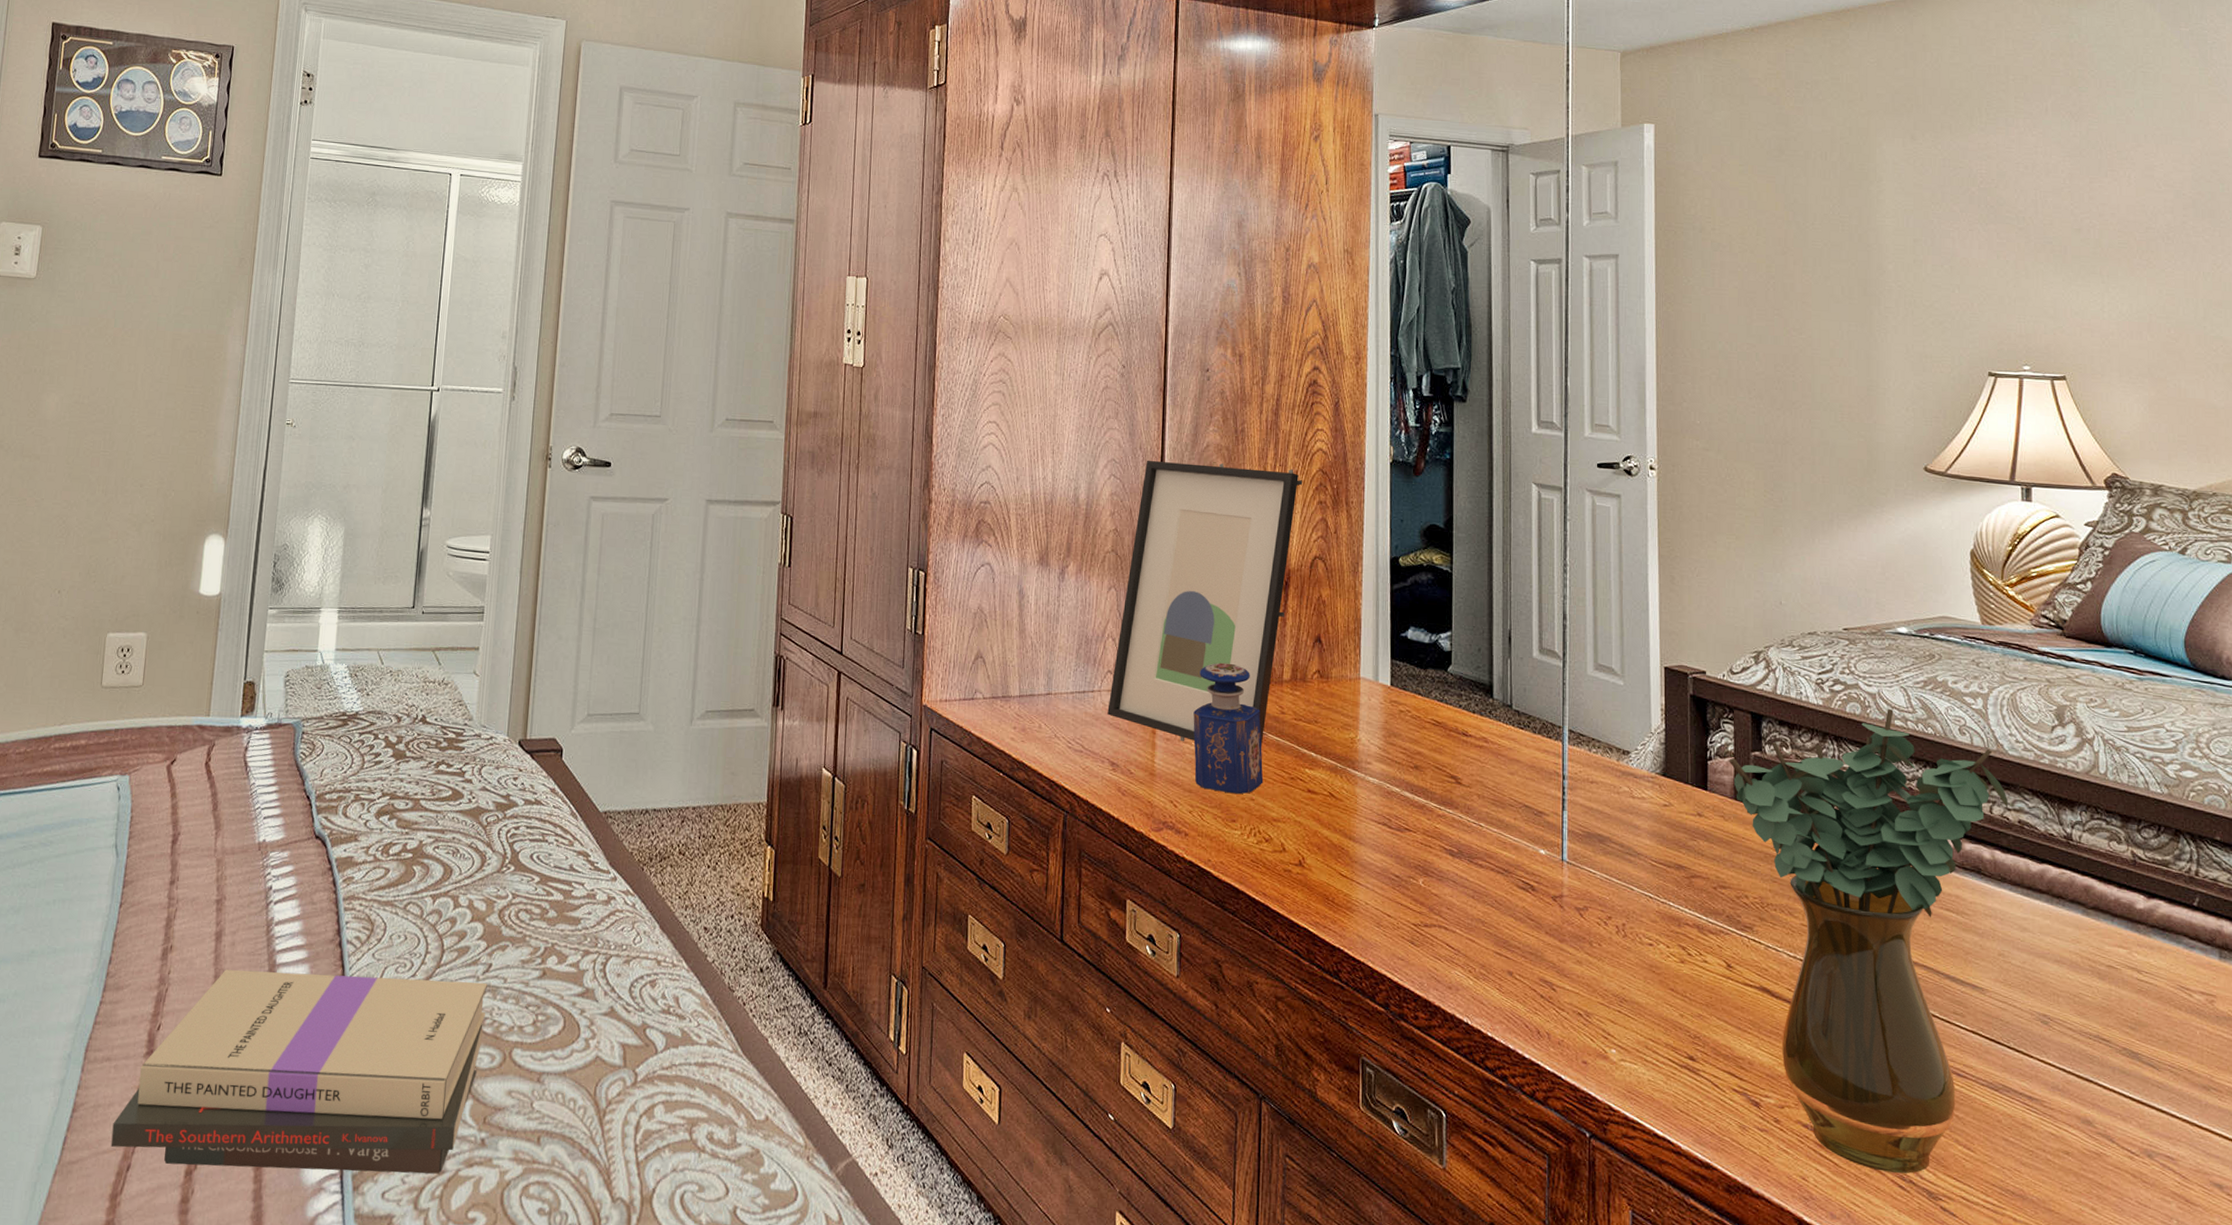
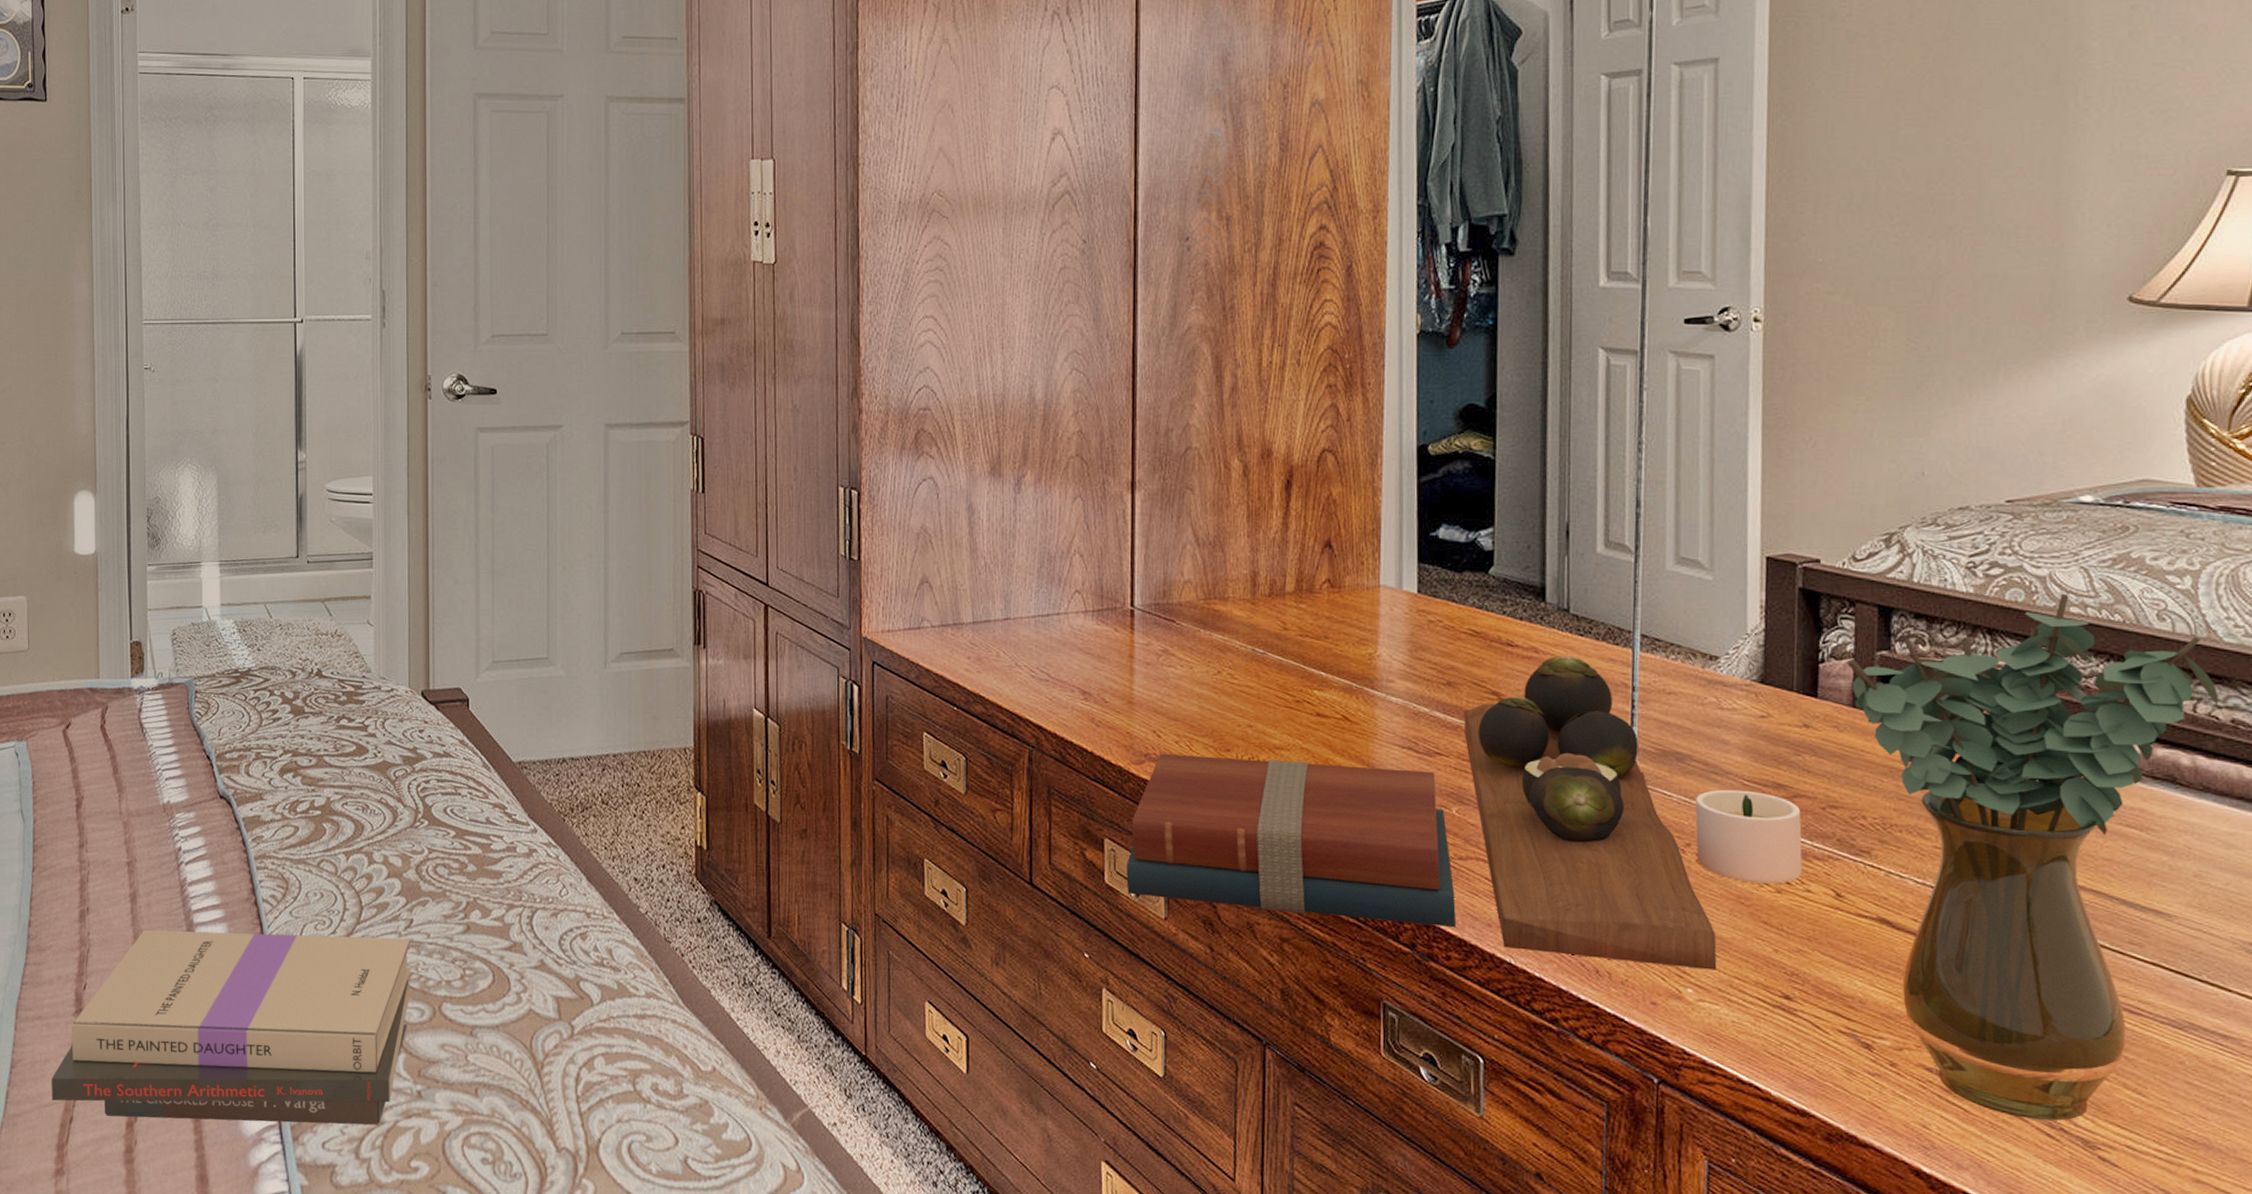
picture frame: present [1107,460,1303,746] -> none [1076,348,1308,666]
books: none [1144,821,1423,990] -> present [1126,753,1457,928]
perfume bottle: present [1193,662,1264,795] -> none [1178,575,1263,721]
decorative tray: none [1428,746,1635,1033] -> present [1463,656,1717,970]
candle: none [1614,869,1701,955] -> present [1695,789,1803,884]

